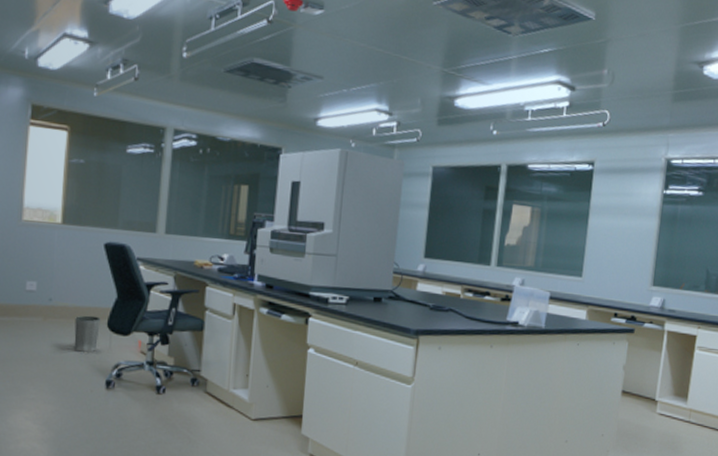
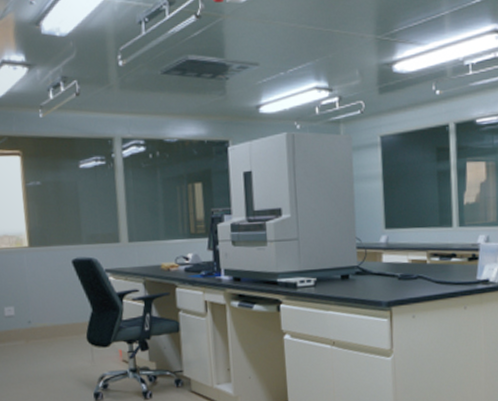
waste basket: present [74,315,101,352] -> none [55,332,81,369]

